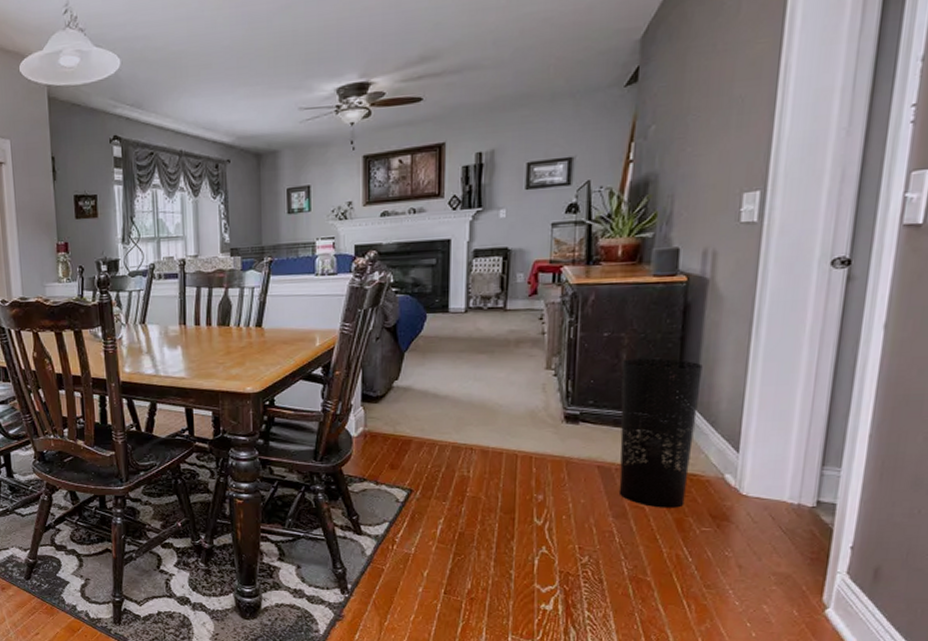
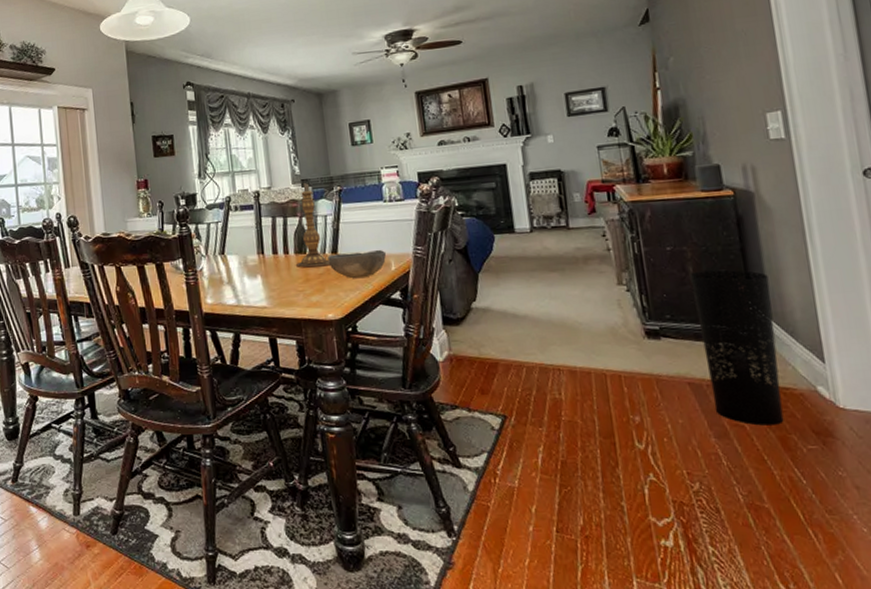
candlestick: none [218,251,253,342] -> present [296,182,330,269]
bowl: none [251,325,313,353] -> present [328,250,387,279]

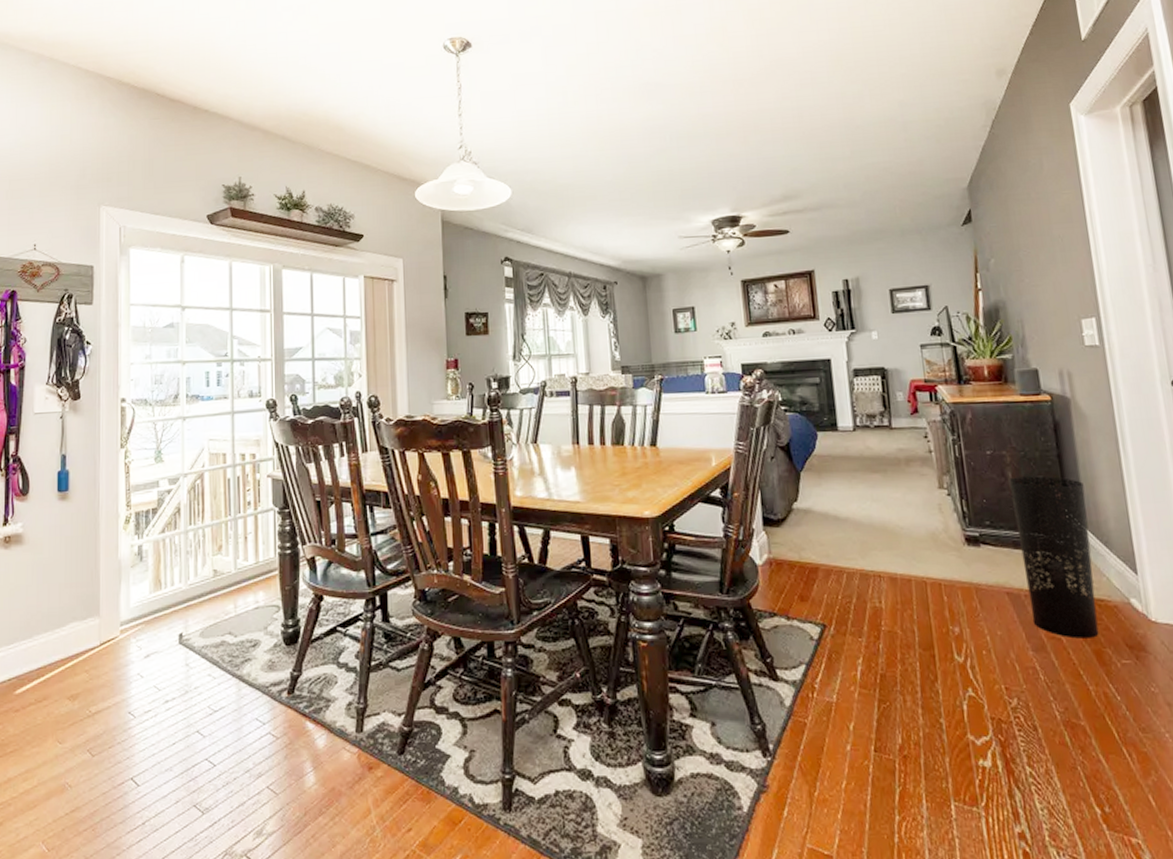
candlestick: present [296,182,330,269] -> none [613,369,648,462]
bowl: present [328,250,387,279] -> none [646,444,707,474]

